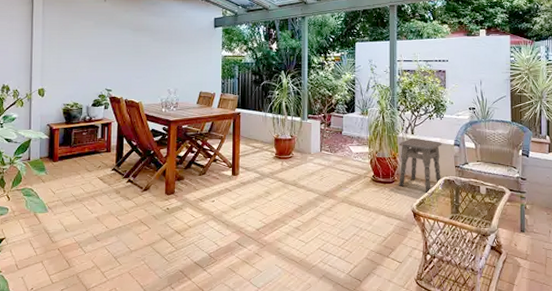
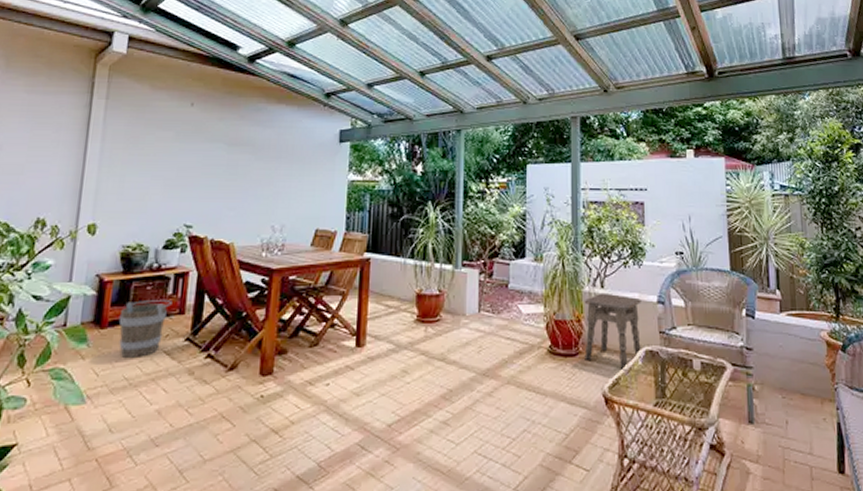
bucket: none [65,142,101,181] -> present [118,300,172,357]

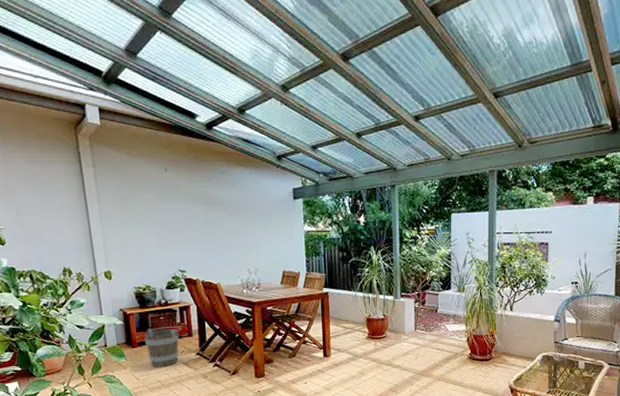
side table: present [584,292,641,371] -> none [496,314,542,370]

